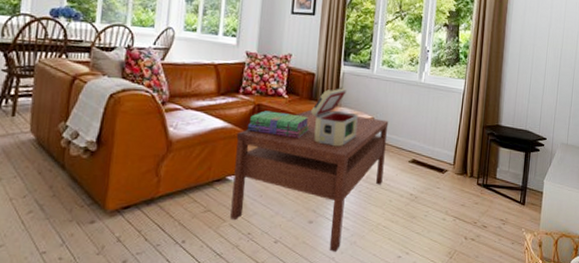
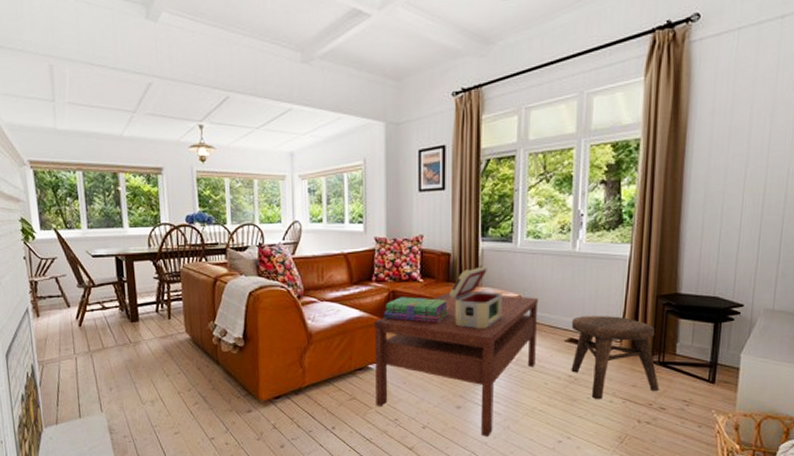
stool: none [412,140,483,218] -> present [571,316,660,400]

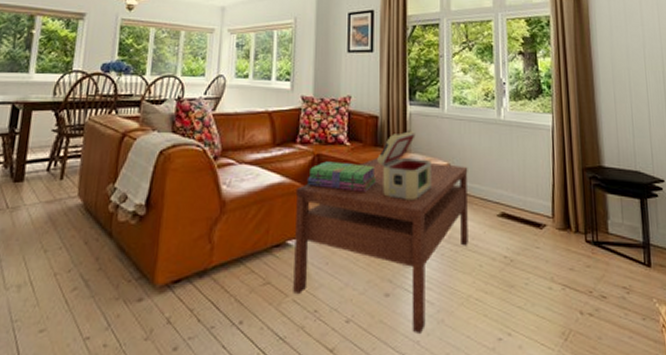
stool: present [571,316,660,400] -> none [502,188,598,286]

